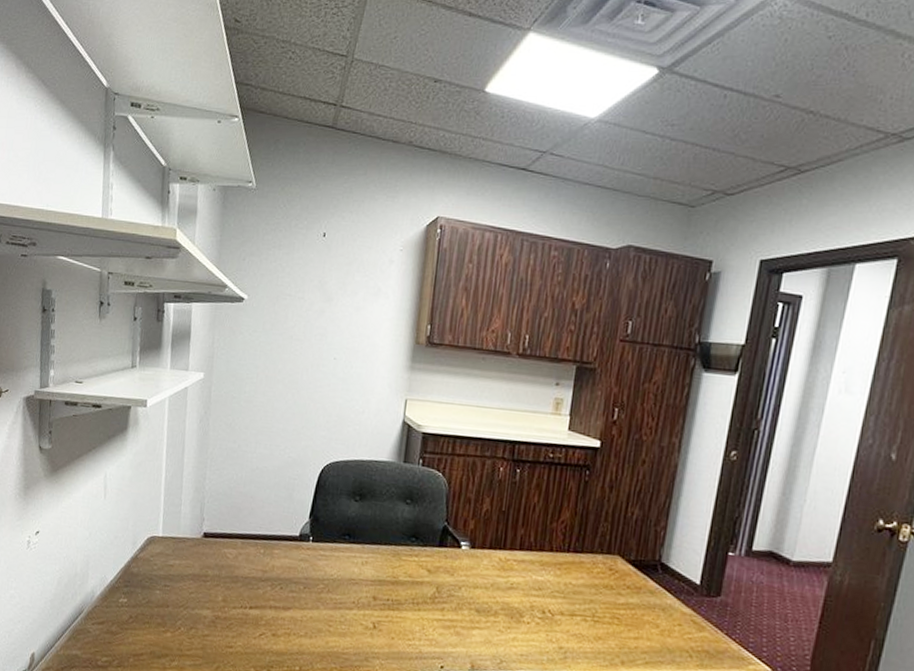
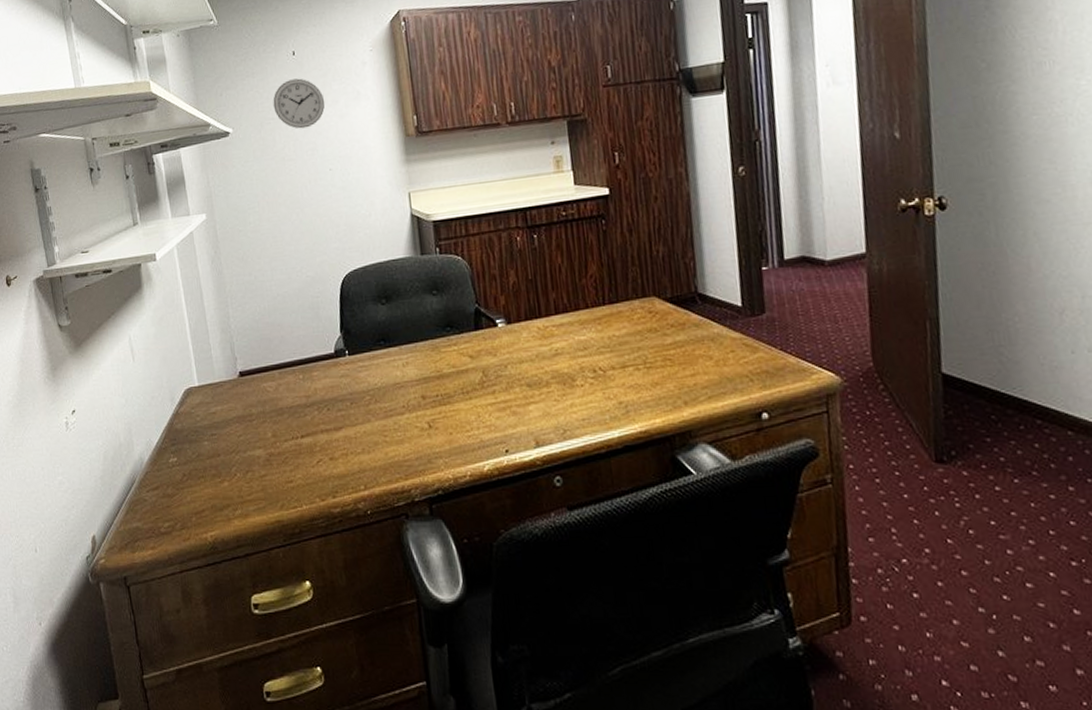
wall clock: none [292,260,345,313] -> present [273,78,325,129]

